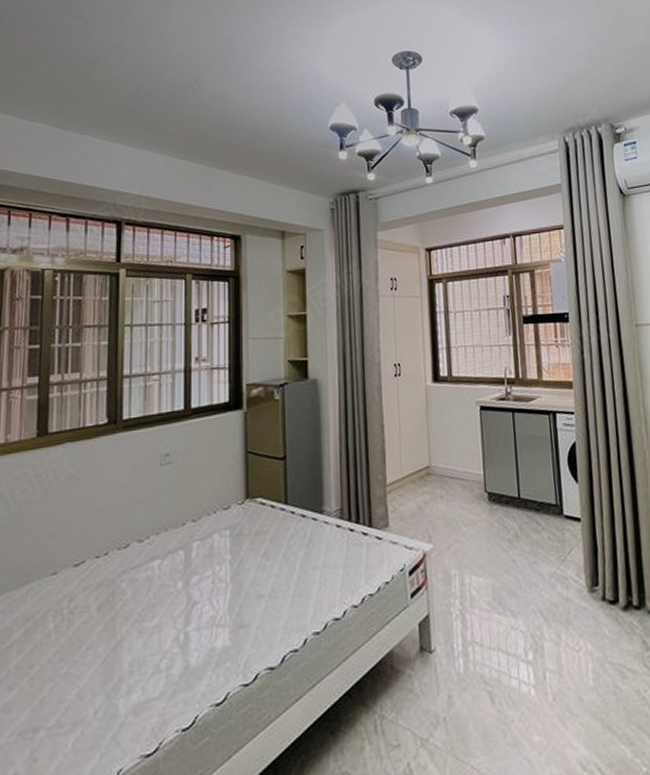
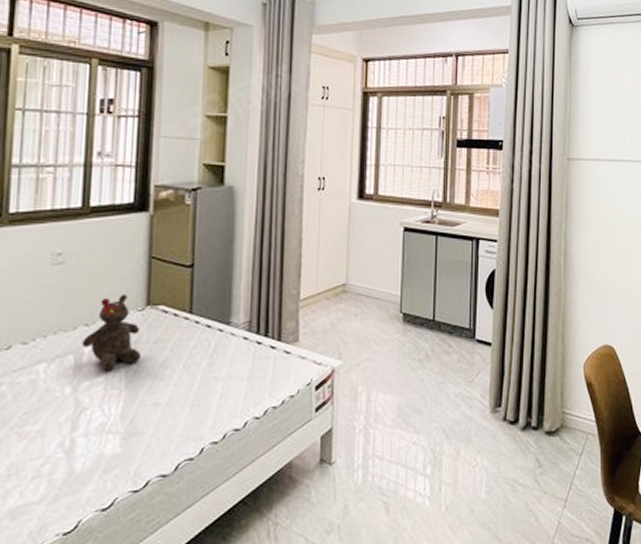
teddy bear: none [190,489,244,565] -> present [81,295,142,372]

